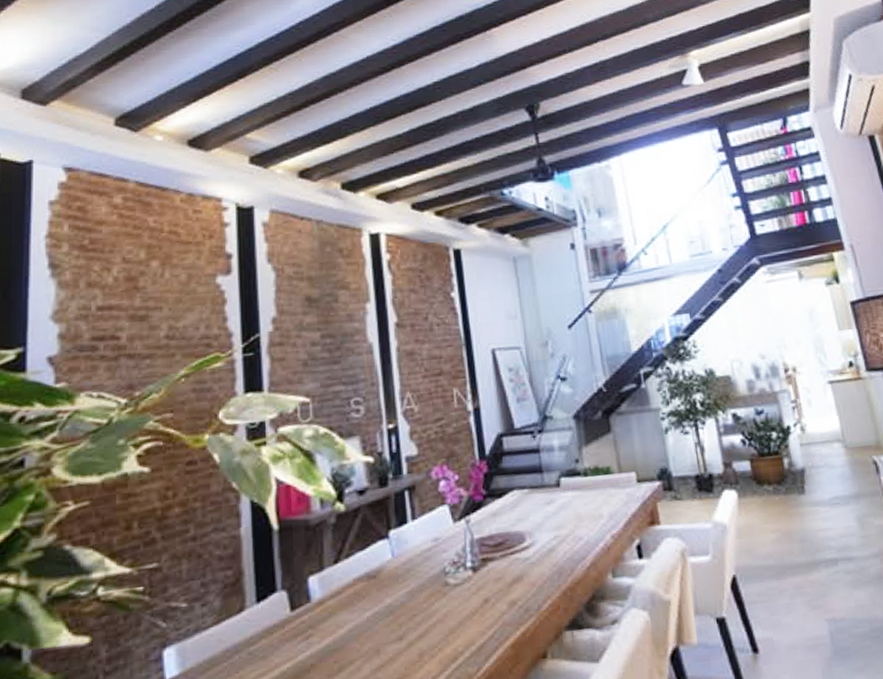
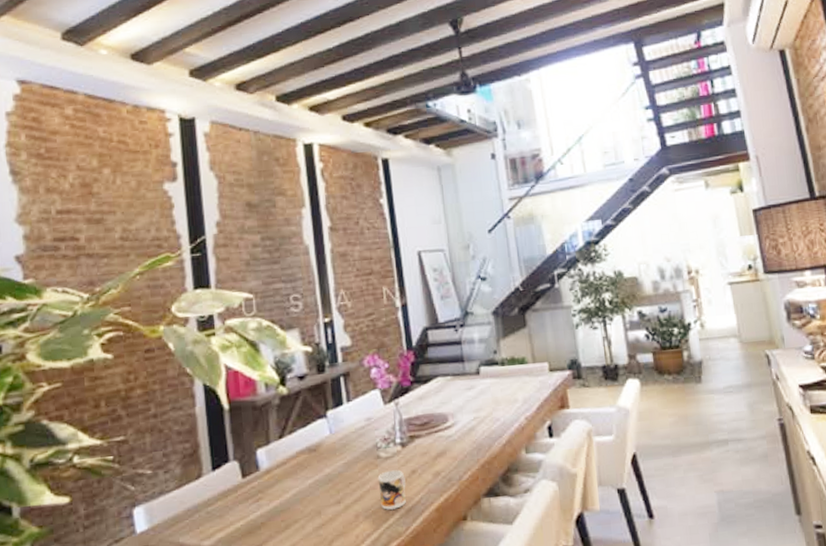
mug: none [445,598,478,647] -> present [377,469,406,510]

